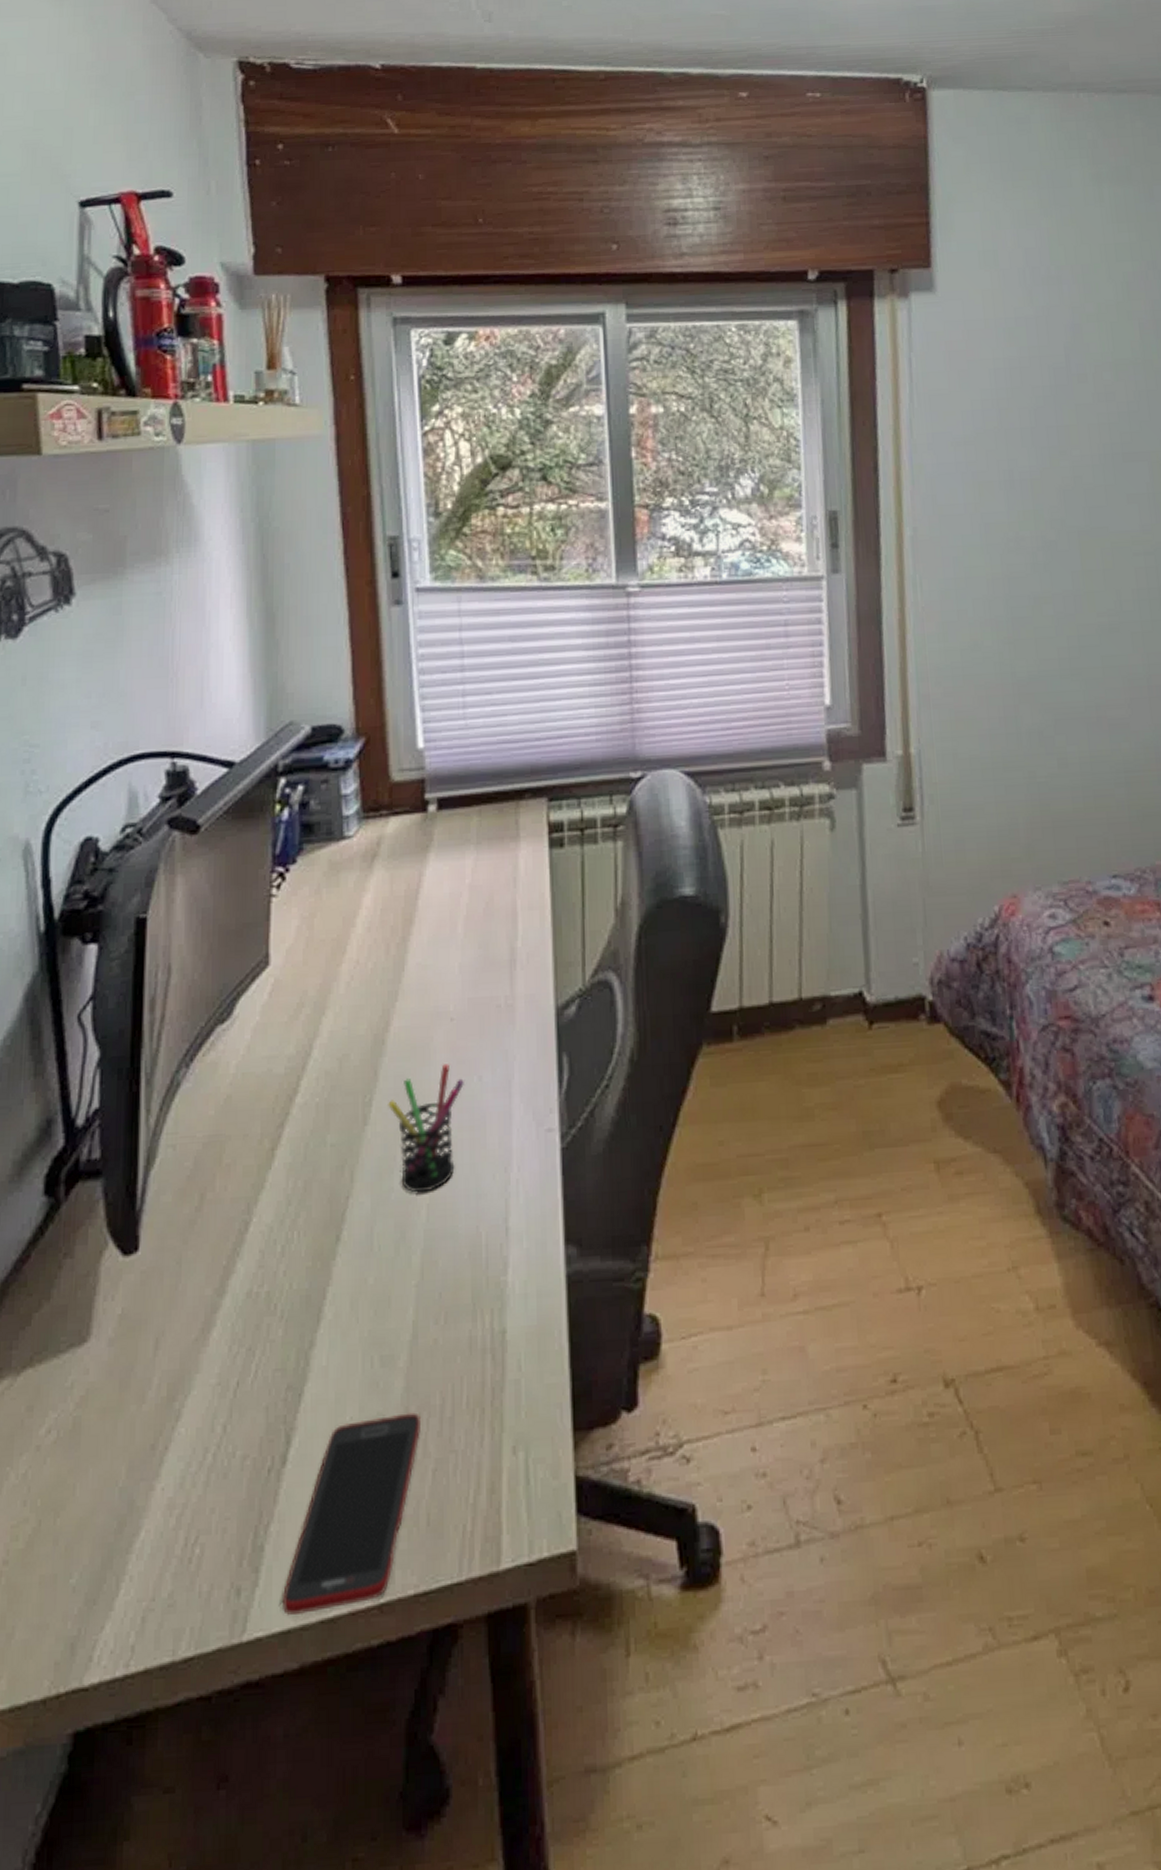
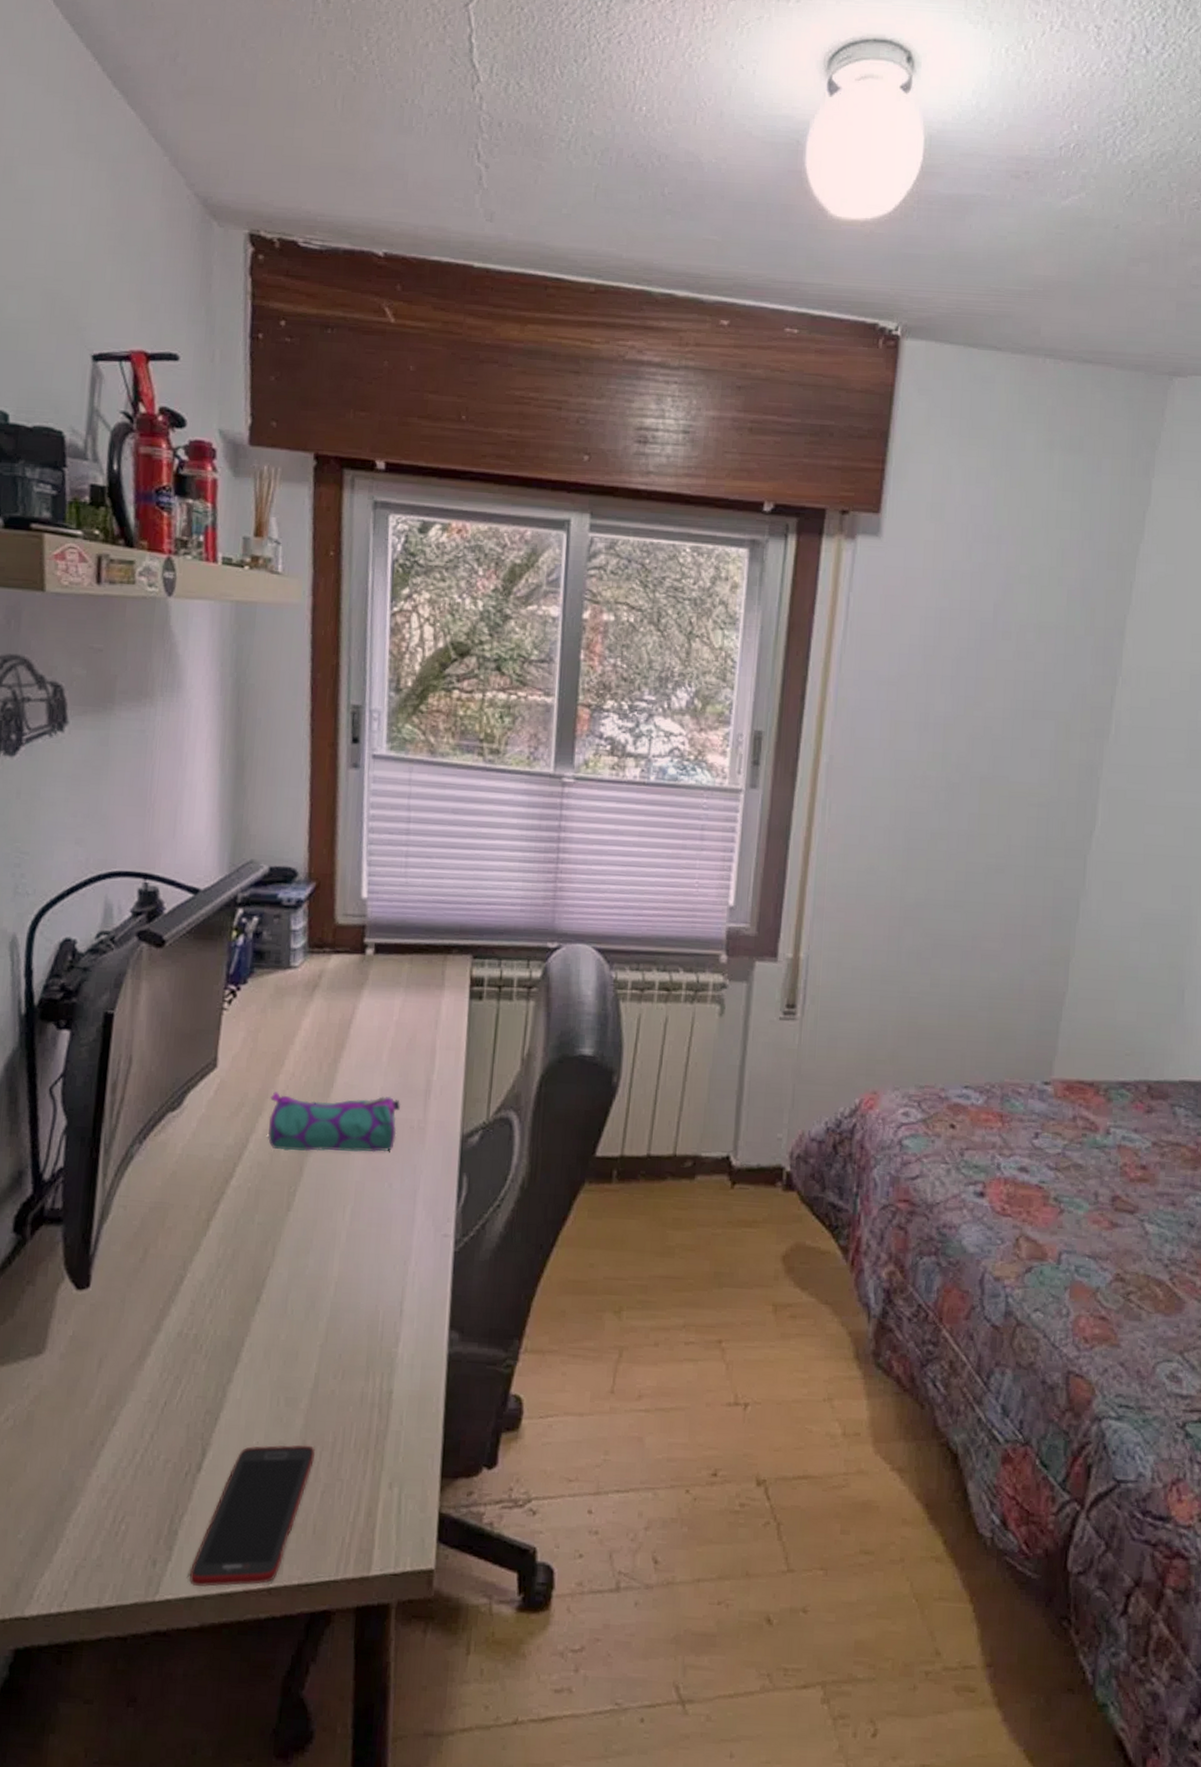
pencil case: none [333,973,483,1054] -> present [267,1092,400,1153]
pen holder: present [388,1064,464,1193] -> none [309,1169,376,1272]

